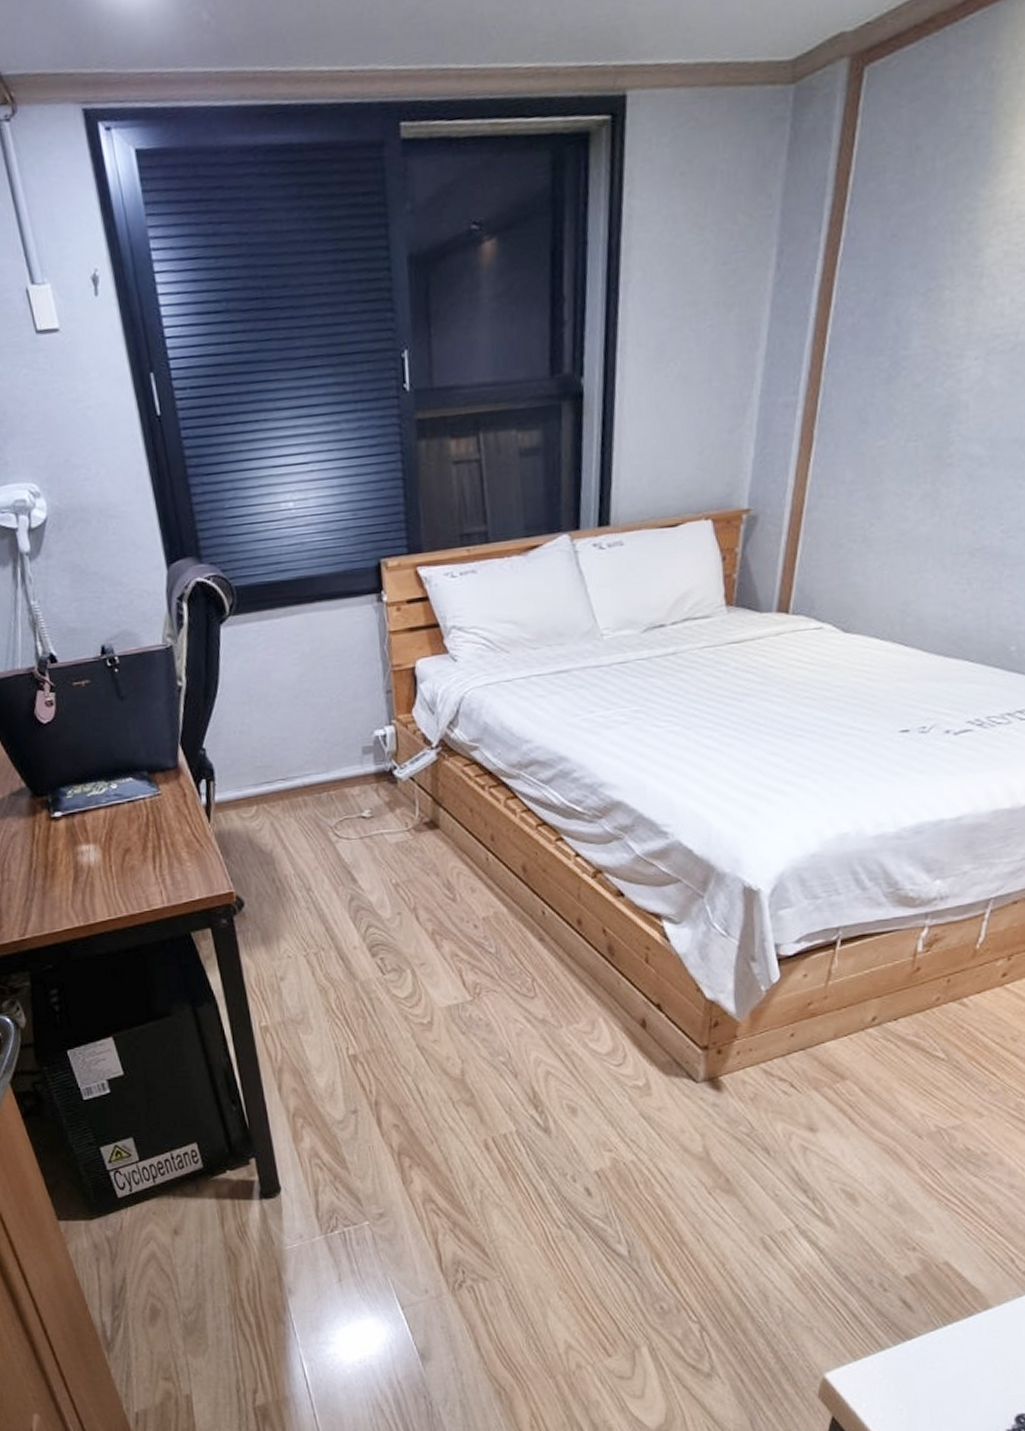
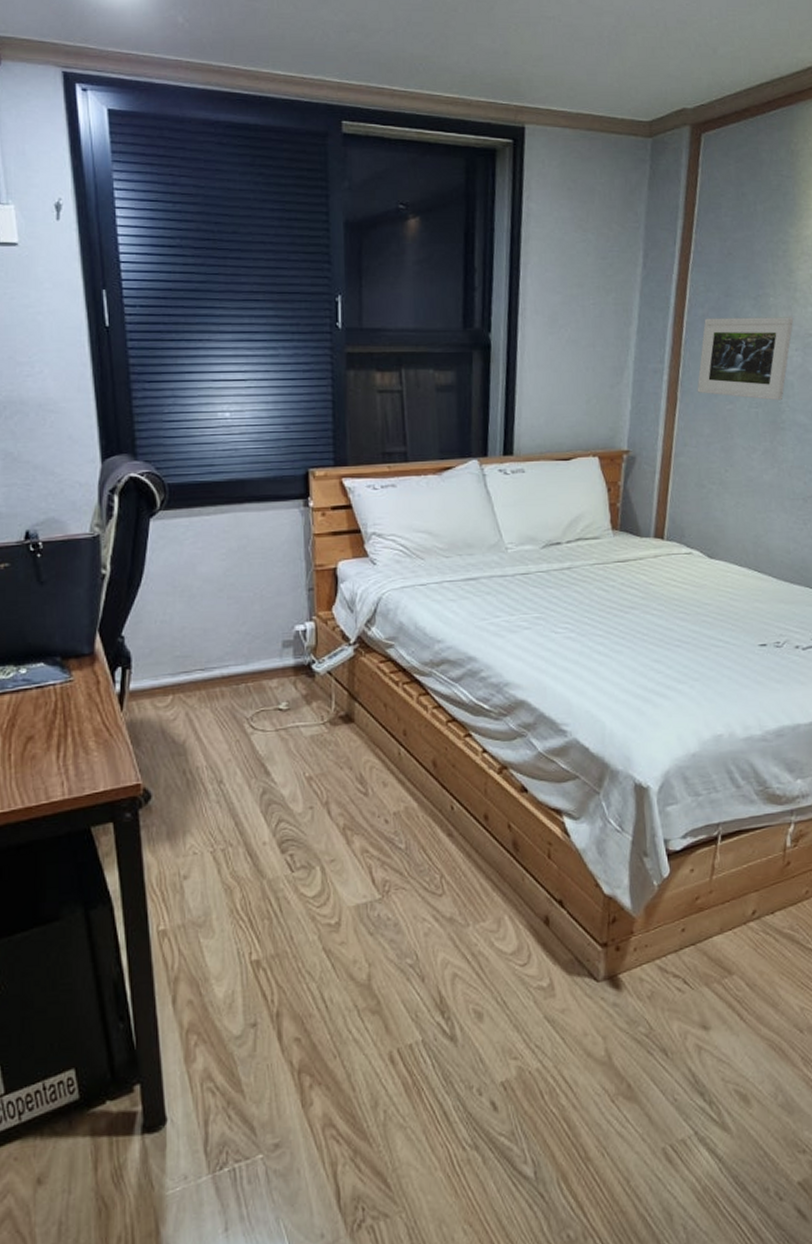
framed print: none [839,314,976,430] -> present [697,317,794,401]

